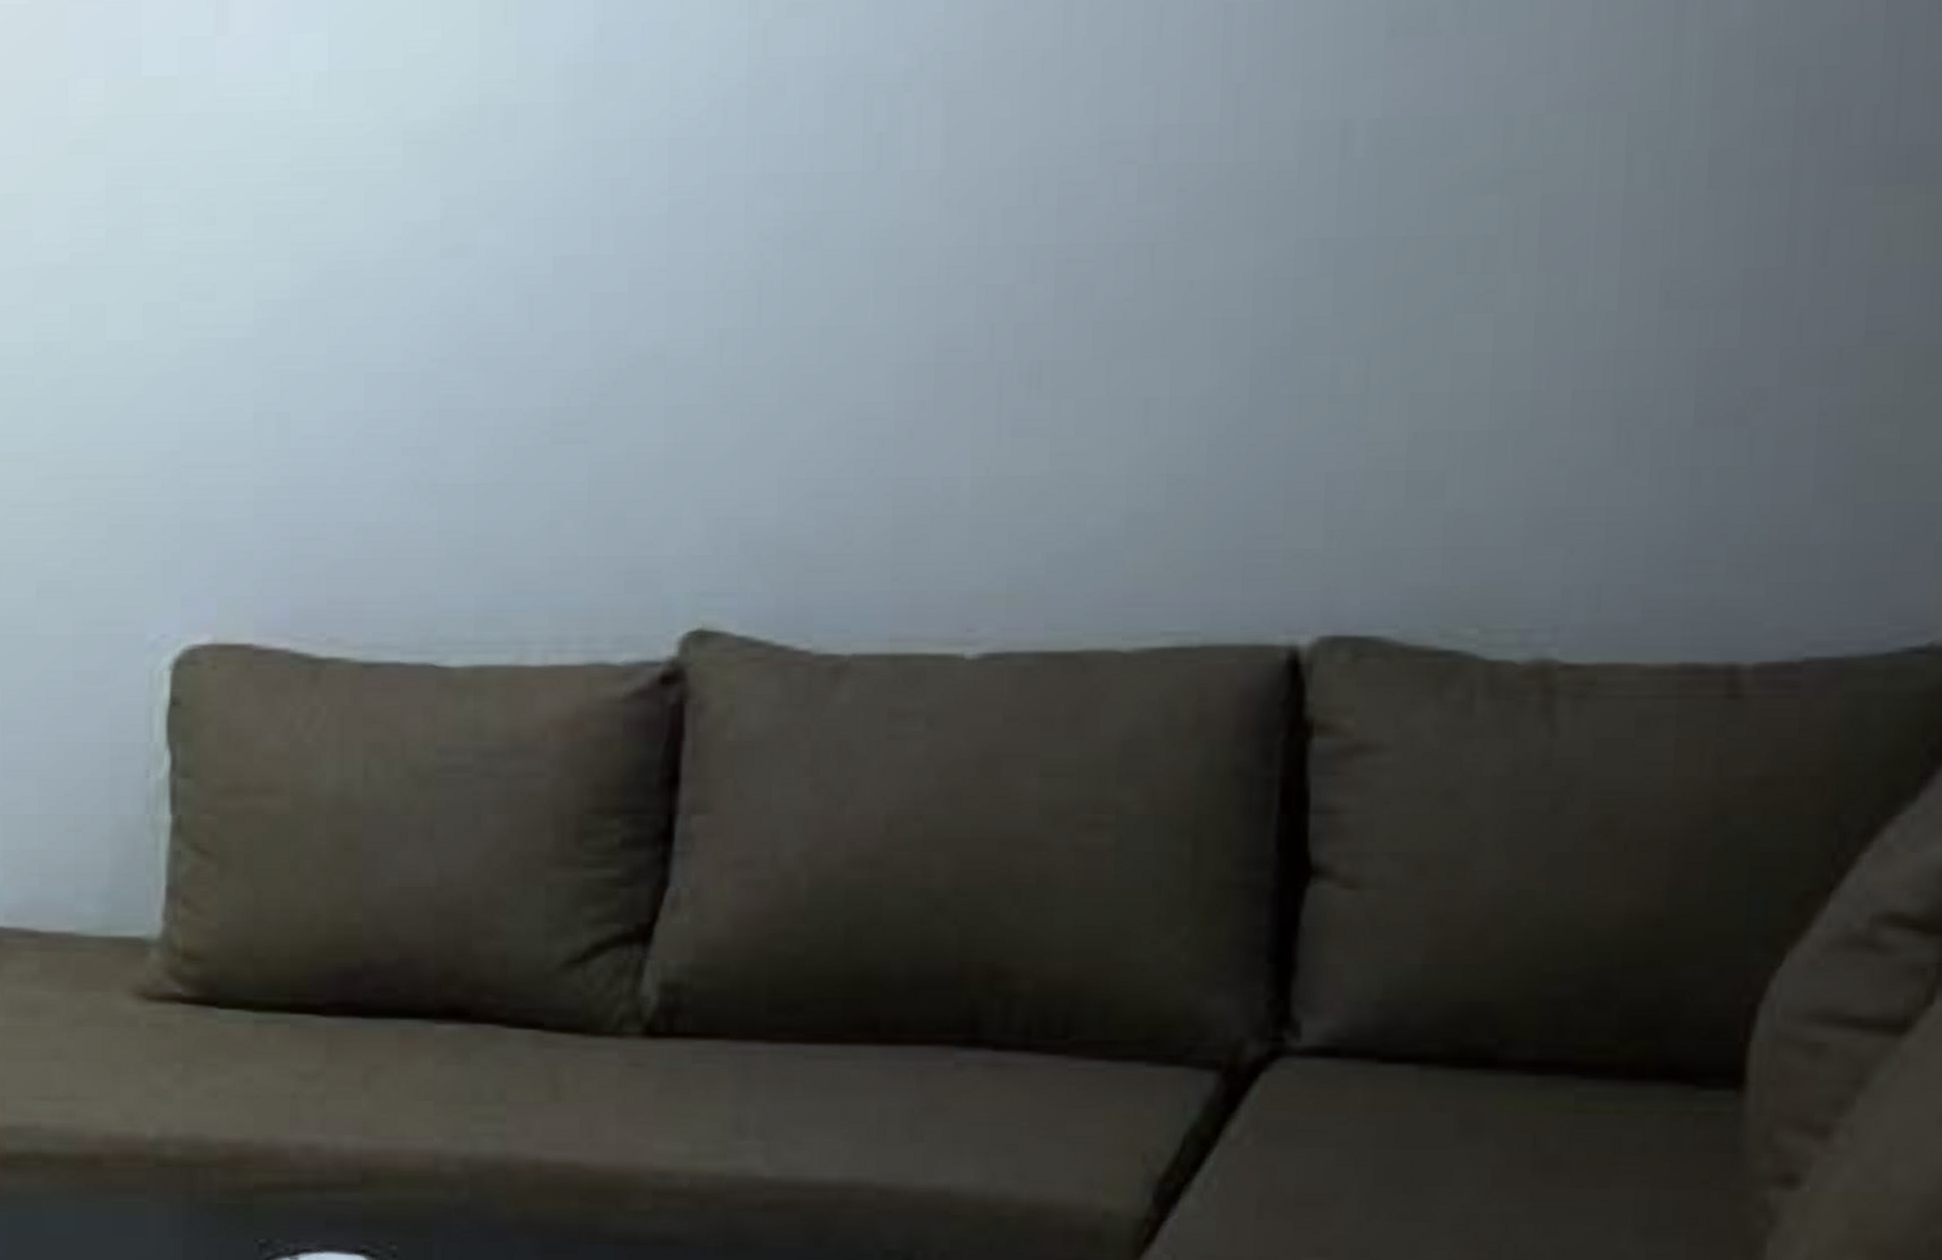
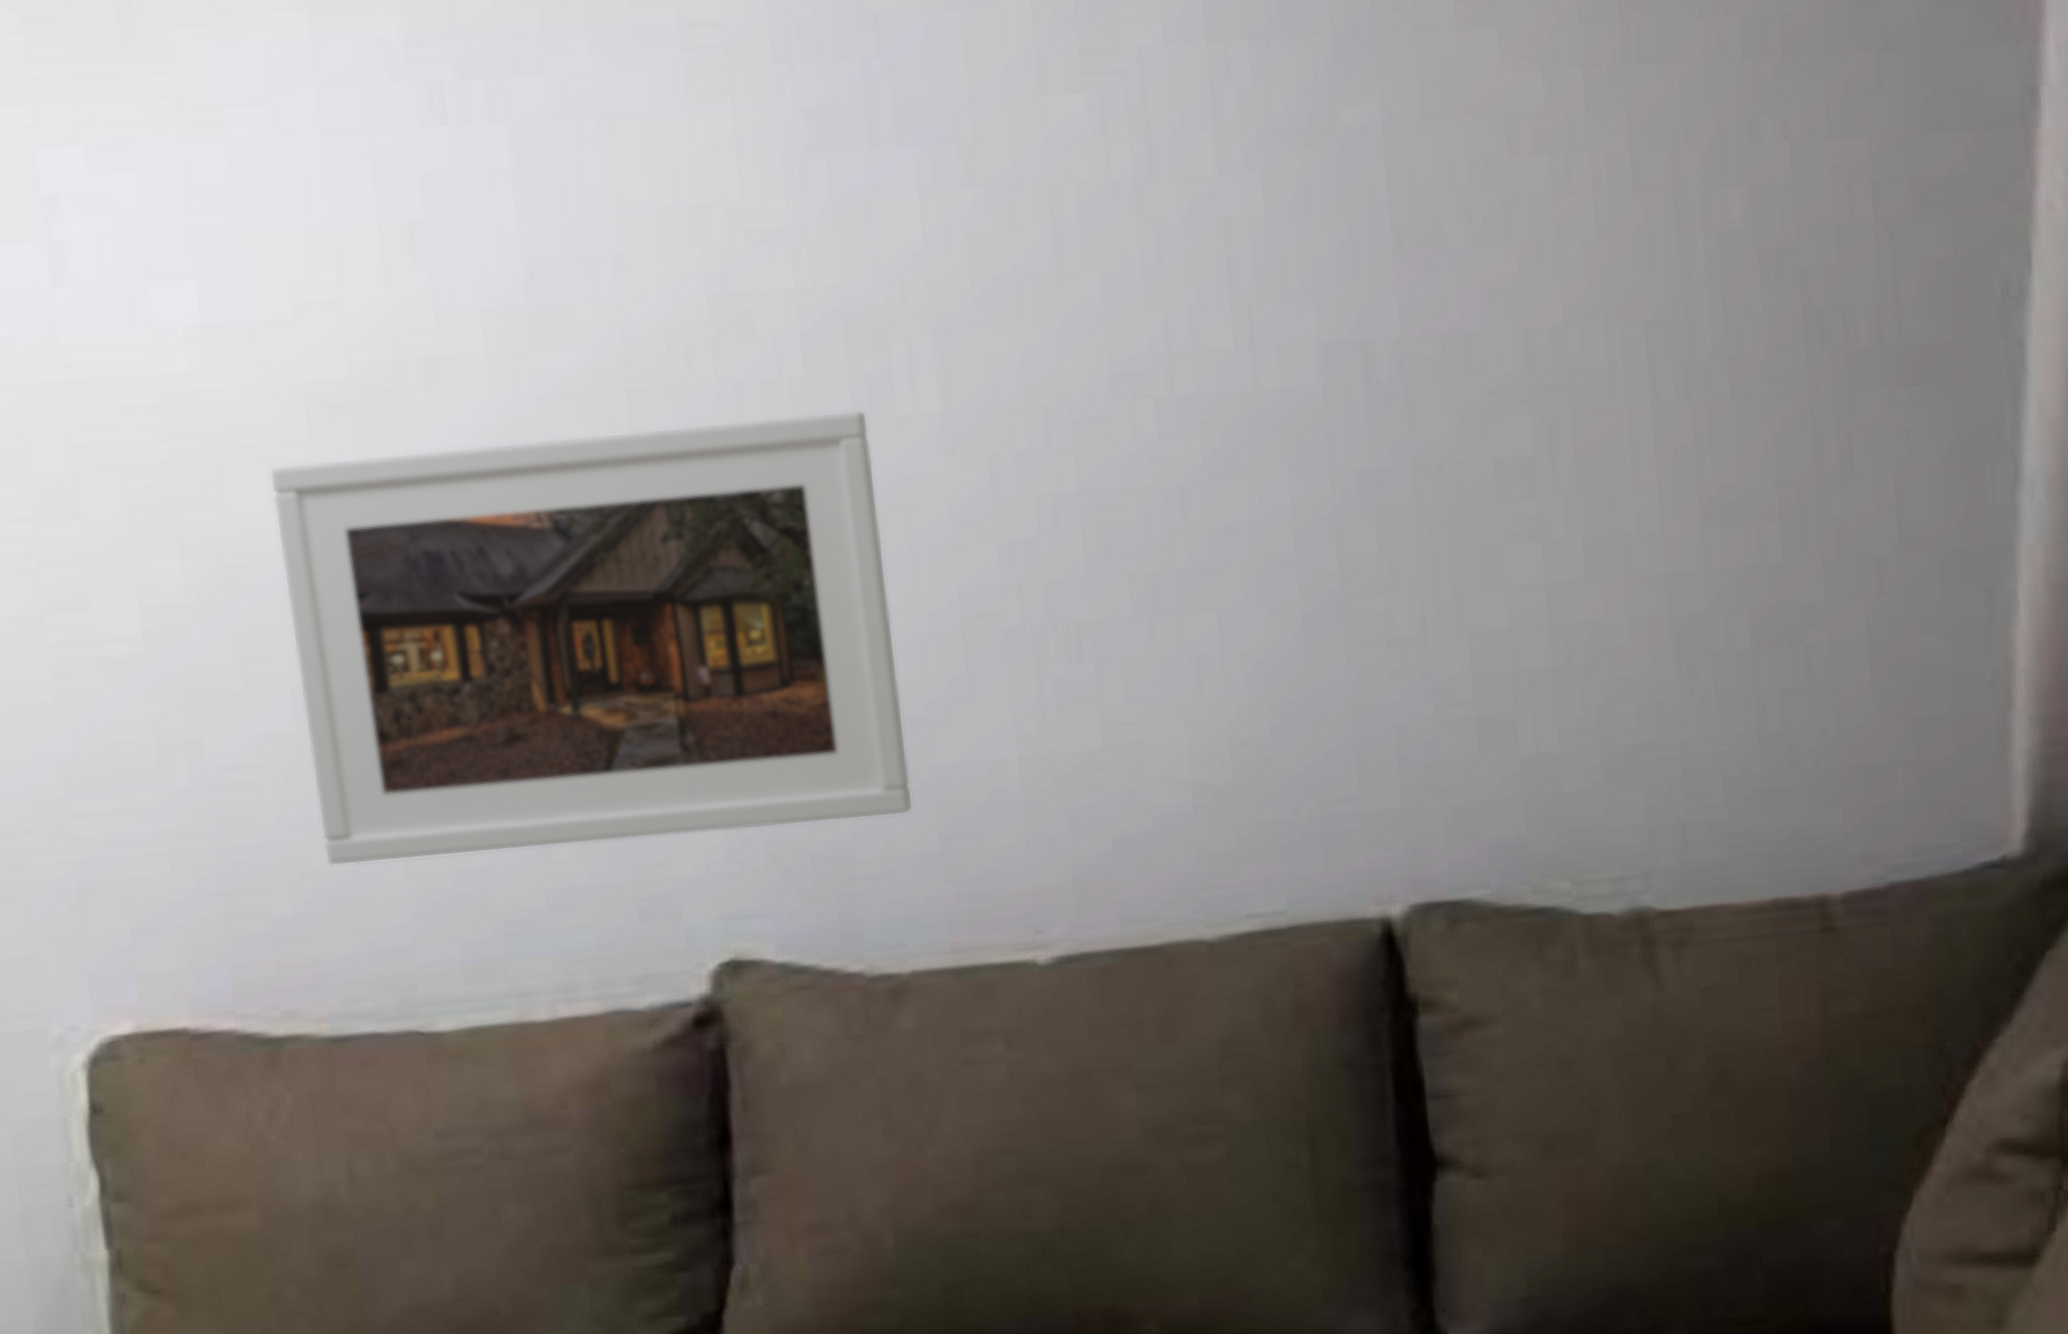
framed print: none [367,164,875,523] -> present [268,409,914,866]

